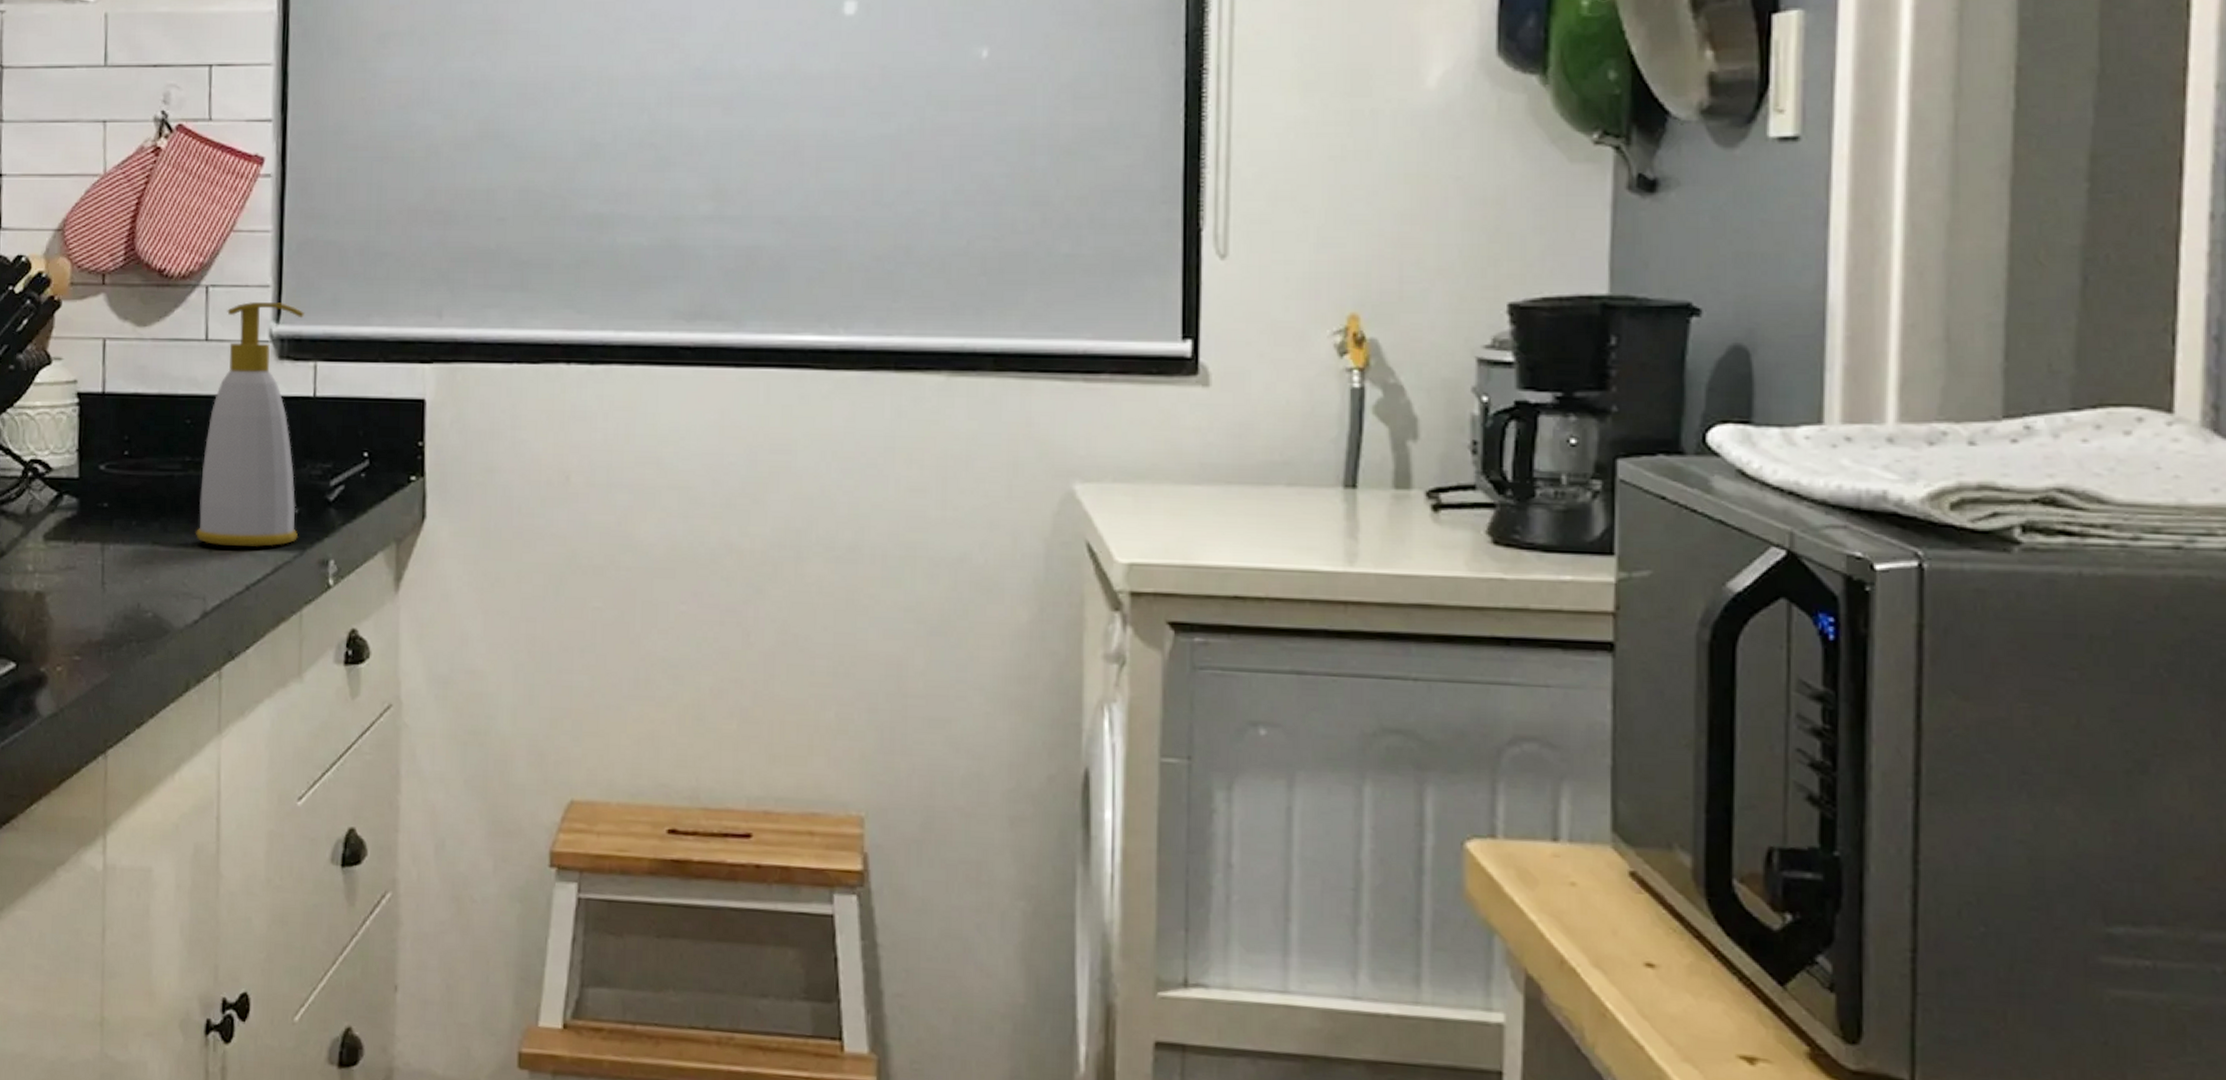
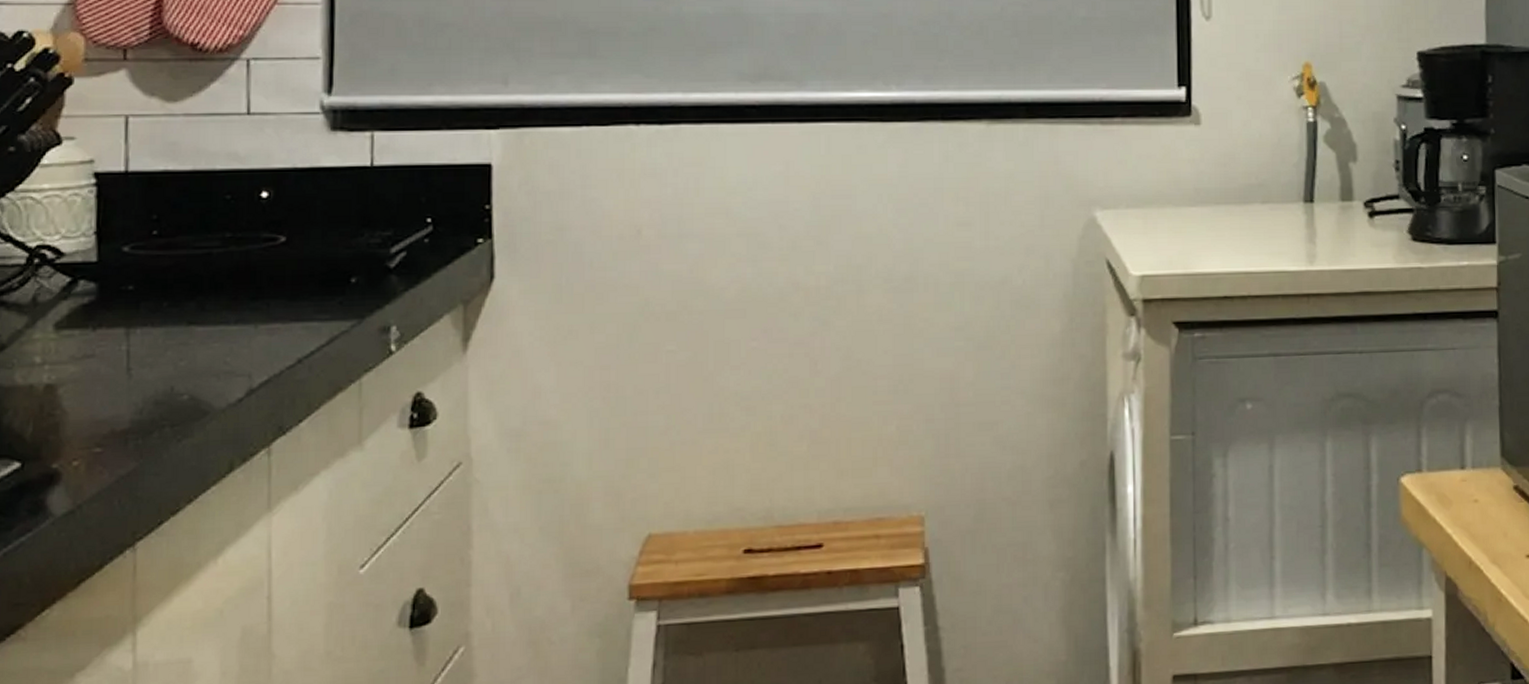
soap bottle: present [196,302,304,548] -> none [239,74,359,320]

